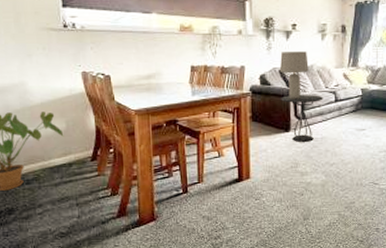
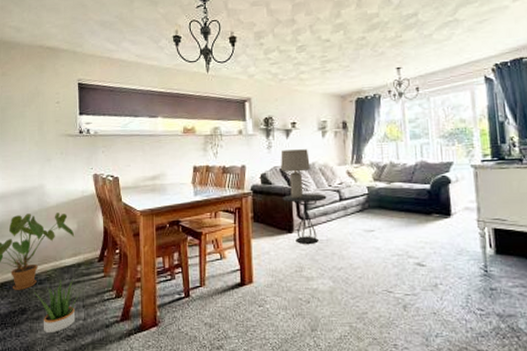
potted plant: none [22,177,76,232] -> present [35,278,84,334]

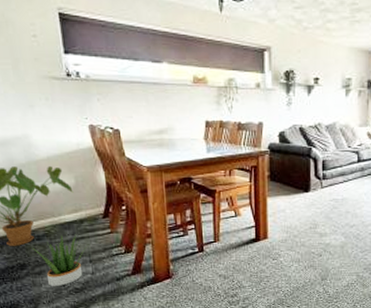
lamp: present [280,149,310,200] -> none [299,108,331,160]
side table: present [283,193,327,245] -> none [301,153,345,204]

